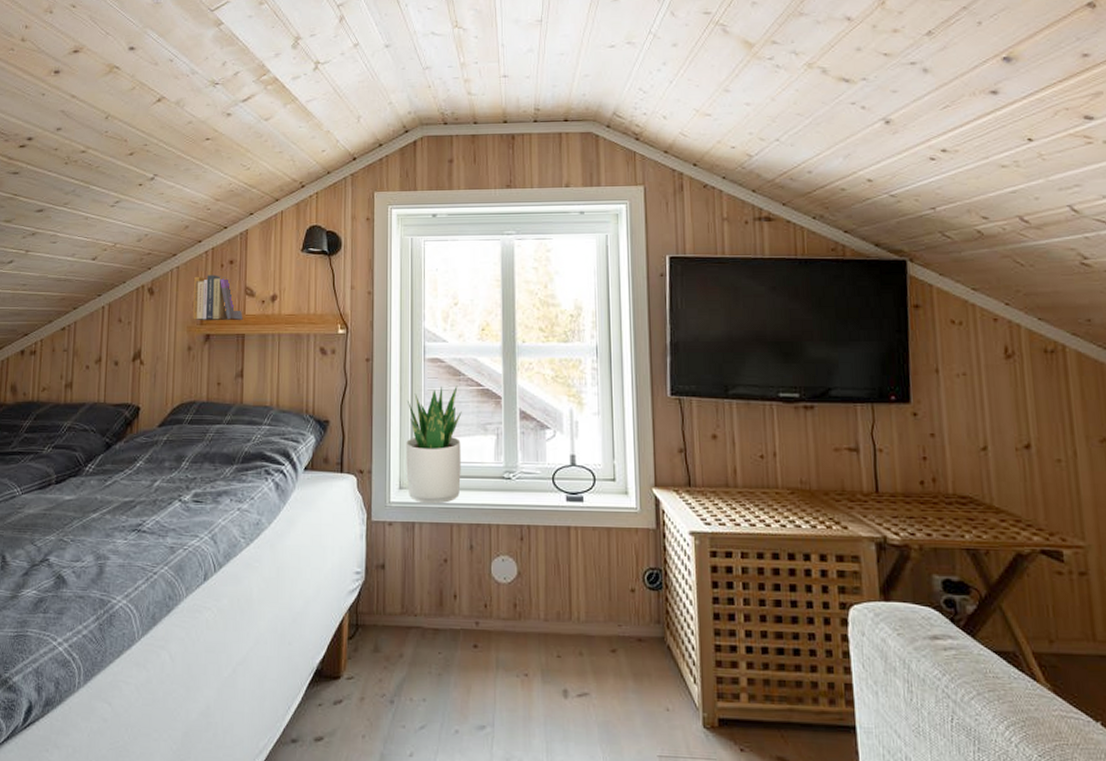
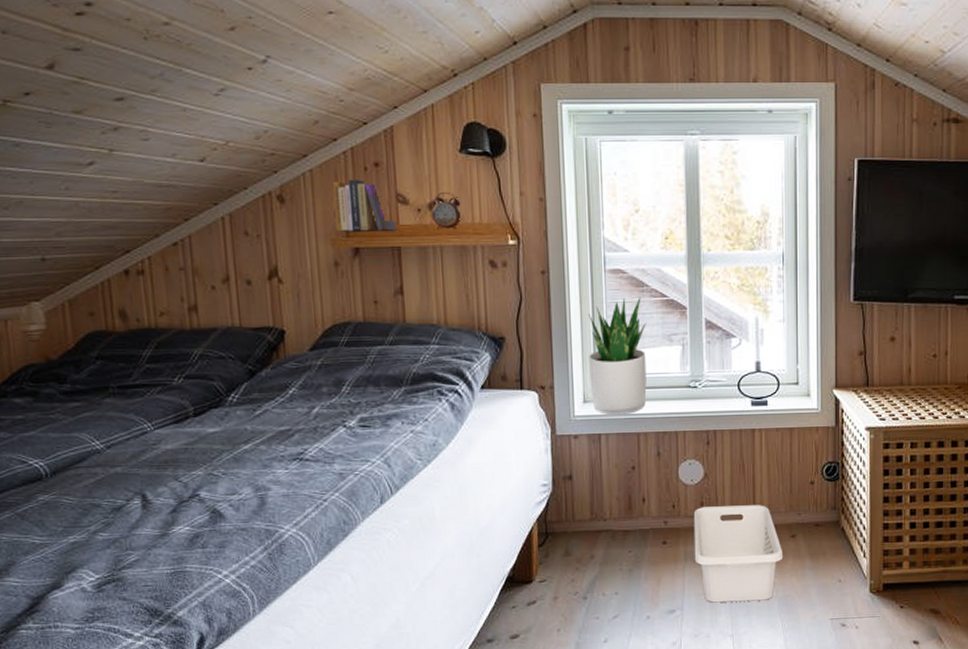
alarm clock: none [273,285,299,320] -> present [431,191,462,230]
laundry basket: none [506,609,603,725] -> present [693,505,784,603]

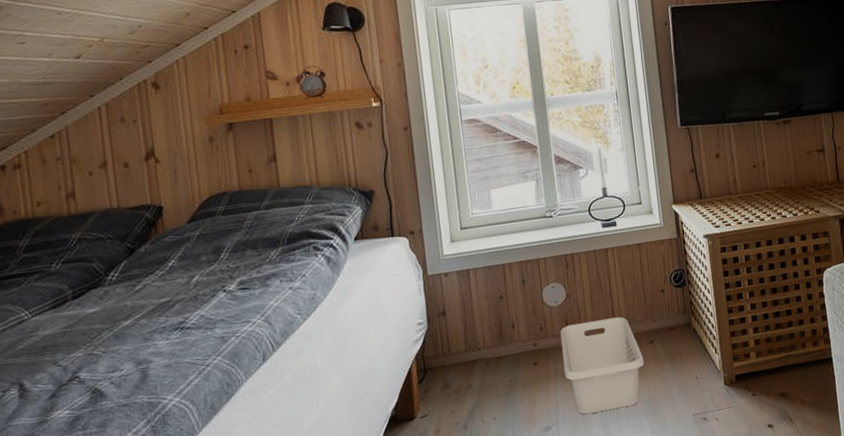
books: present [333,179,397,233] -> none [205,61,268,111]
planter: present [589,297,647,416] -> none [450,141,508,252]

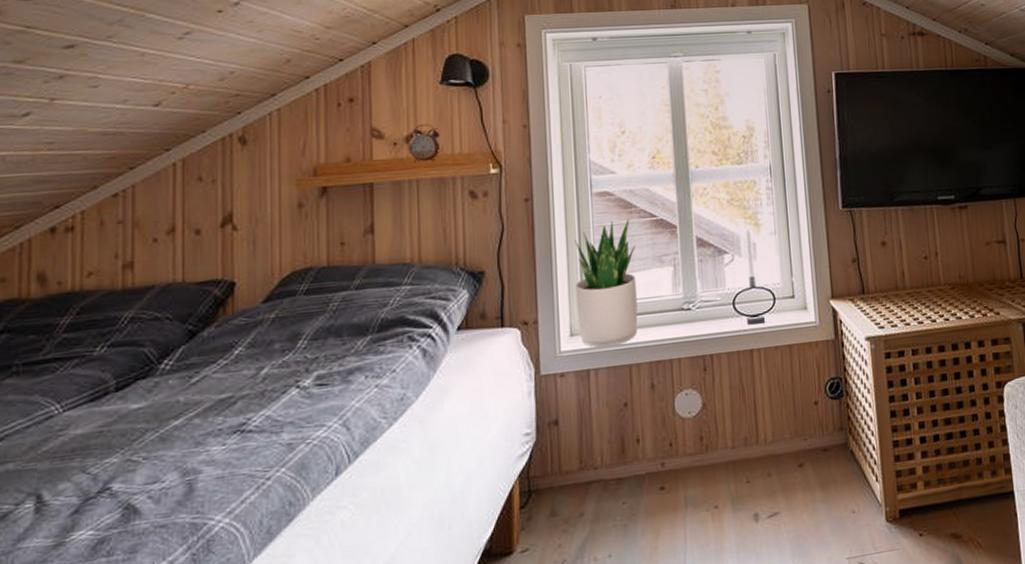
planter: none [450,141,508,252] -> present [575,219,638,348]
laundry basket: present [559,317,645,415] -> none [692,433,792,555]

